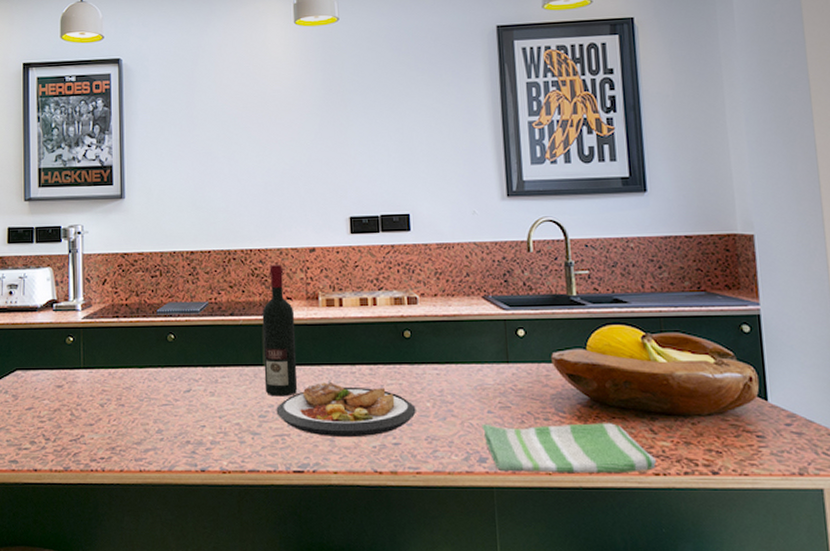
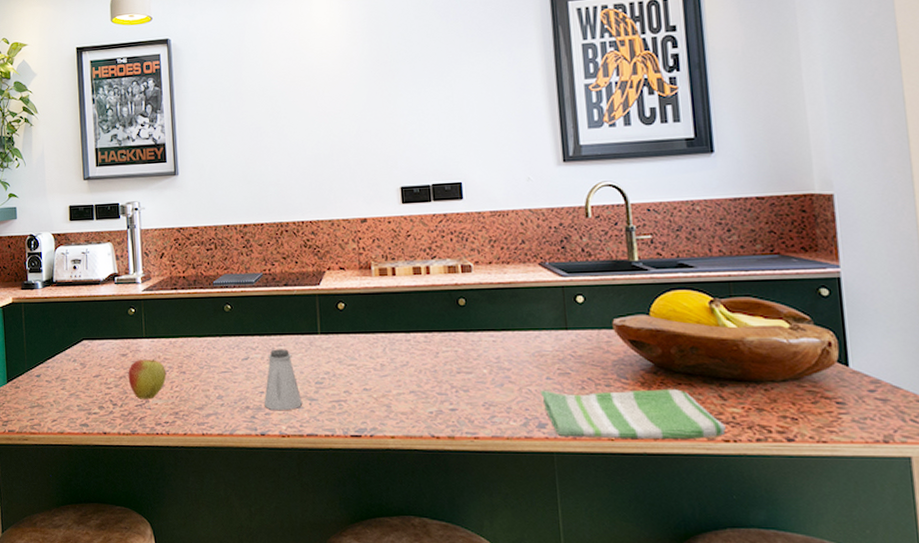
apple: none [63,387,104,434] -> present [128,356,167,399]
saltshaker: none [205,381,245,446] -> present [263,349,303,411]
wine bottle: present [262,265,298,397] -> none [315,236,353,364]
plate: present [276,381,416,438] -> none [332,349,473,403]

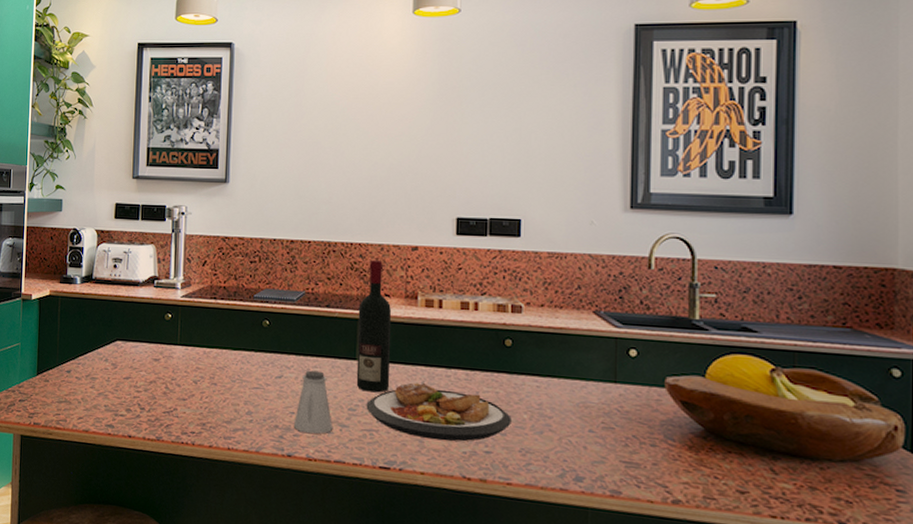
apple: present [128,356,167,399] -> none [158,364,198,408]
wine bottle: none [315,236,353,364] -> present [356,260,391,393]
plate: none [332,349,473,403] -> present [366,382,512,442]
dish towel: present [540,389,726,439] -> none [581,442,774,512]

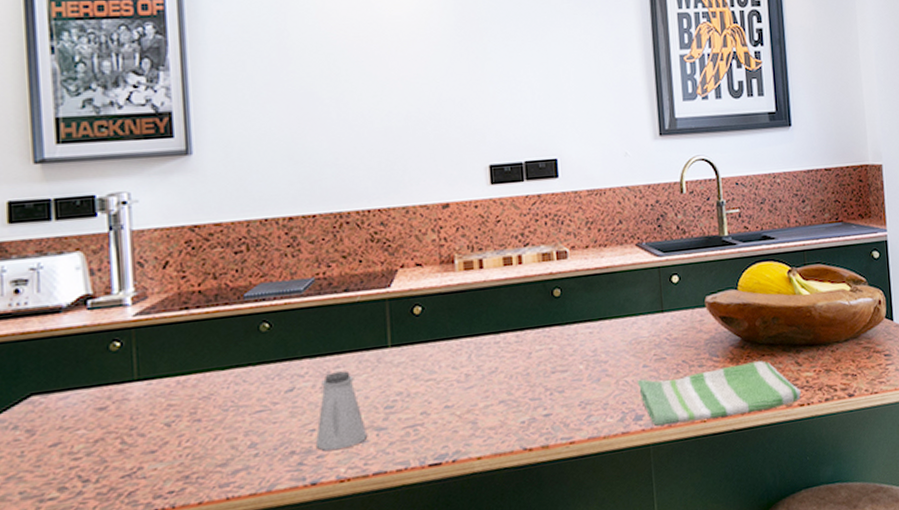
wine bottle: present [356,260,391,393] -> none [385,226,432,382]
plate: present [366,382,512,442] -> none [406,355,568,420]
dish towel: none [581,442,774,512] -> present [637,361,801,426]

